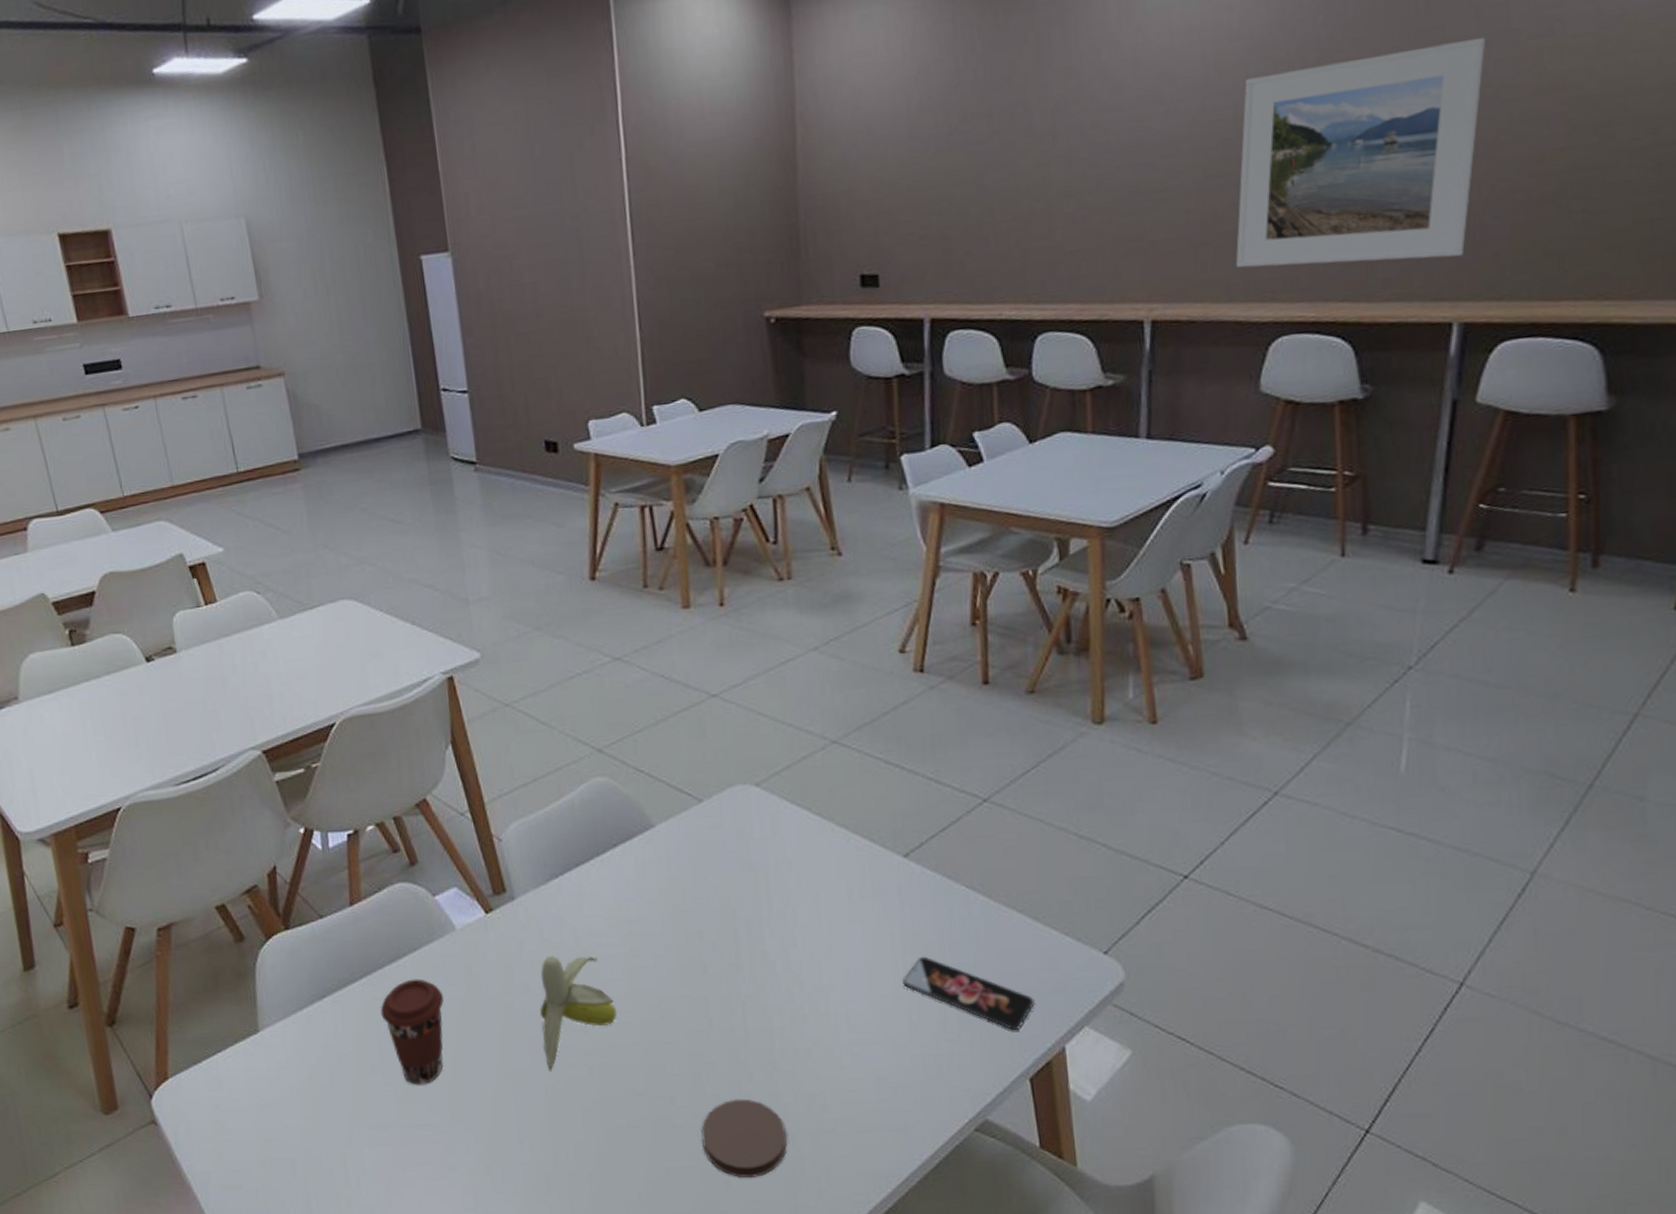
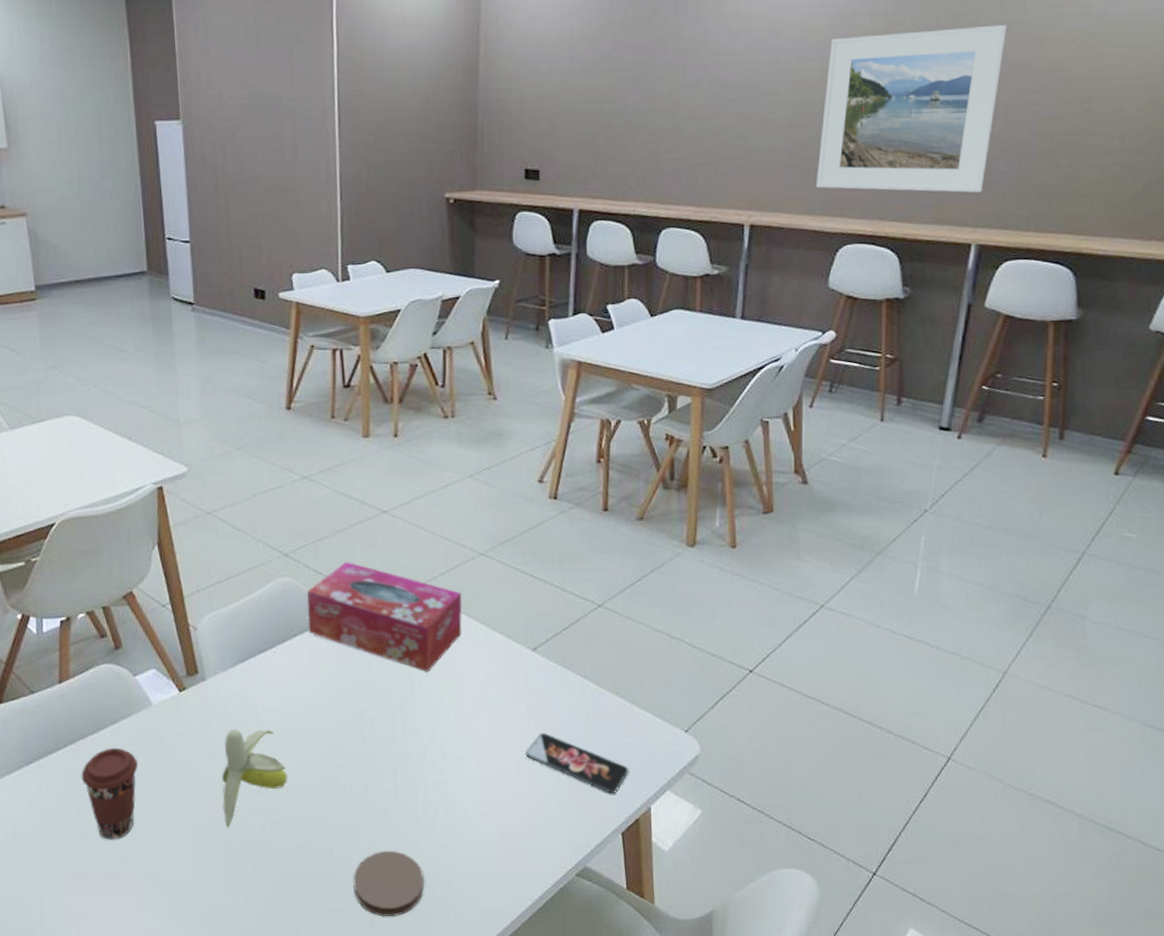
tissue box: none [627,755,816,886] -> present [307,561,462,673]

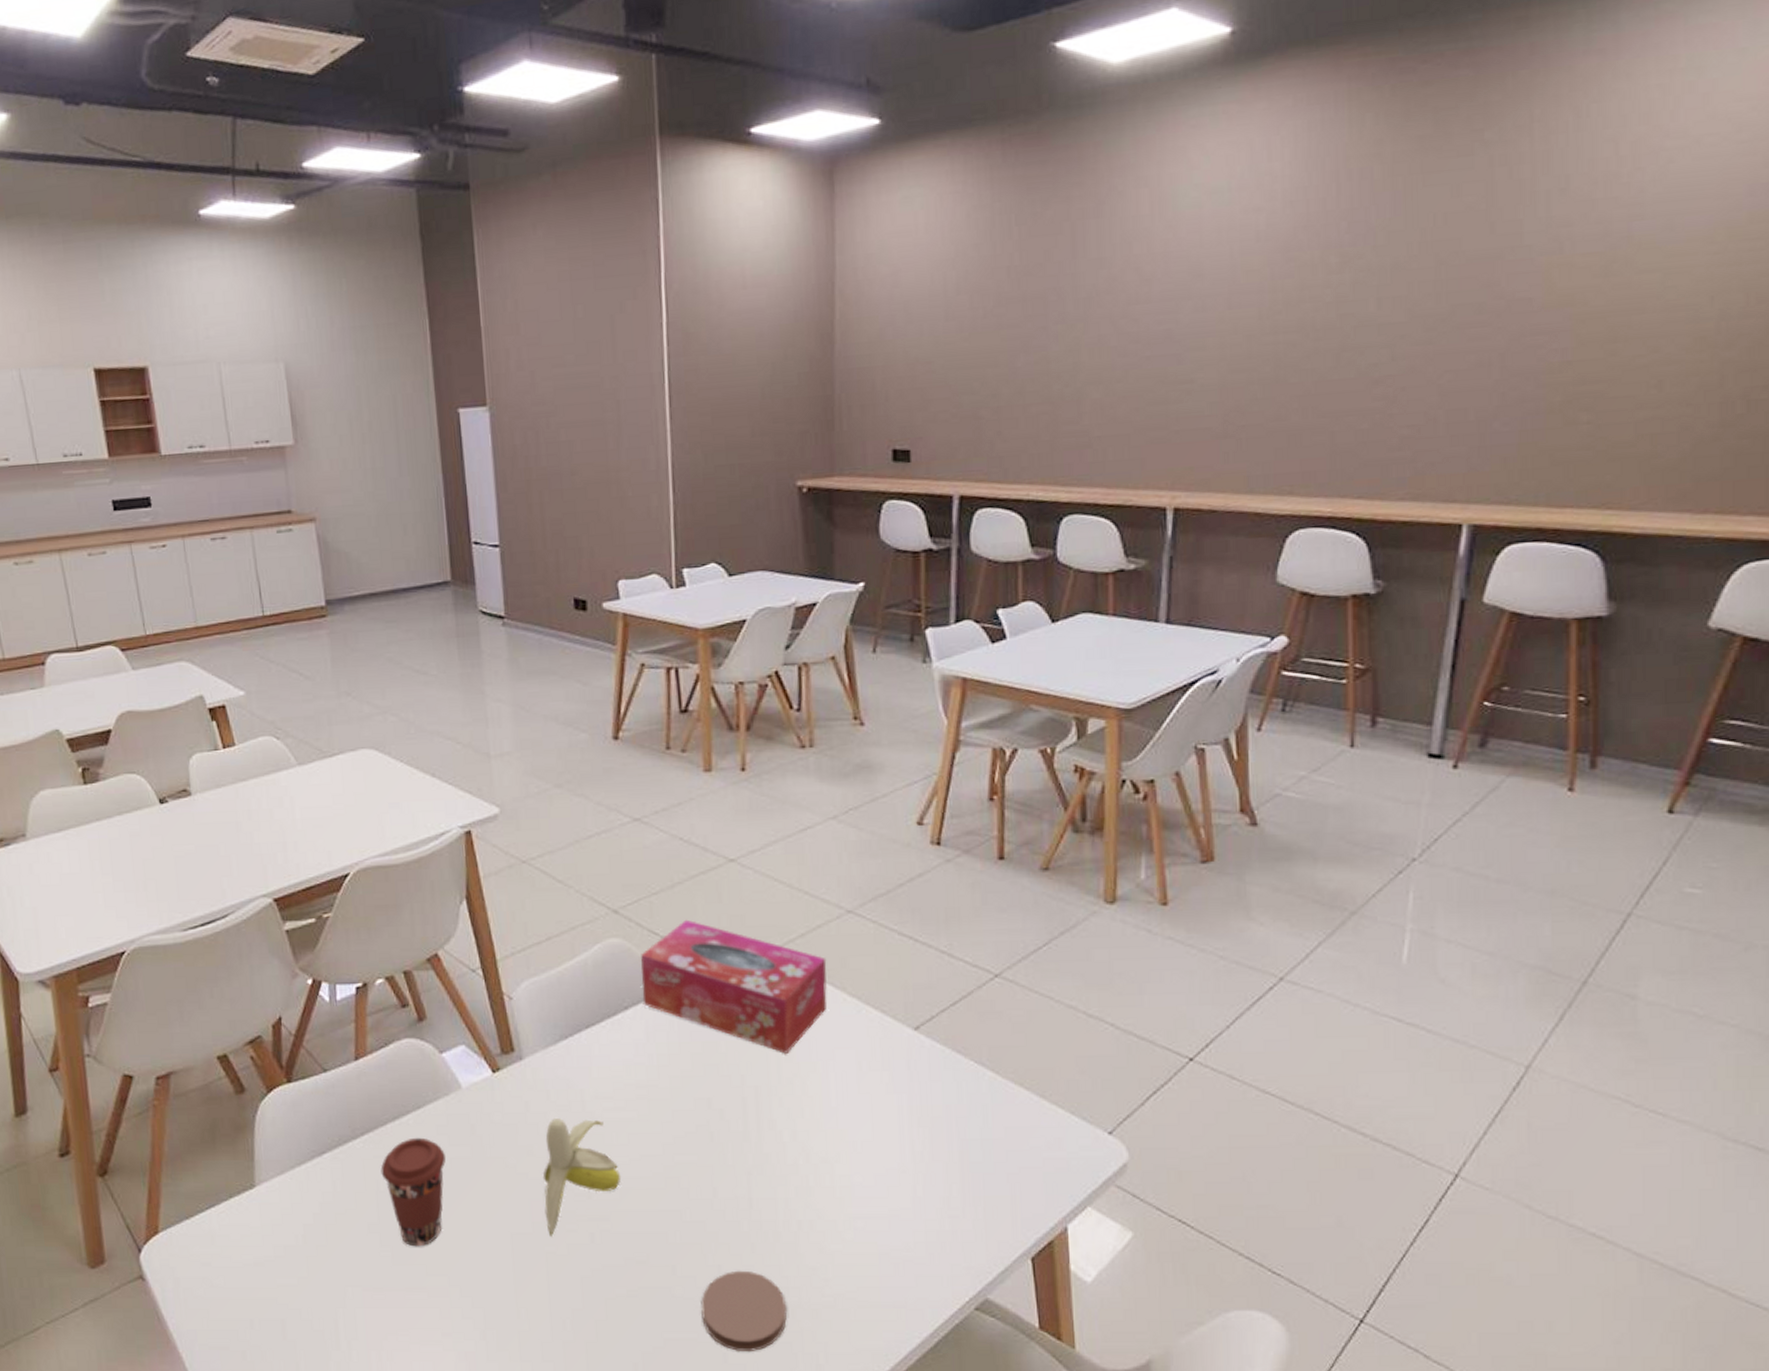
smartphone: present [526,732,629,793] -> none [909,1131,1039,1208]
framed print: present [815,24,1008,193] -> none [1256,250,1500,461]

